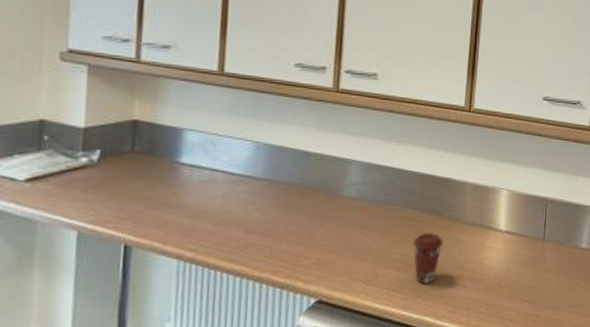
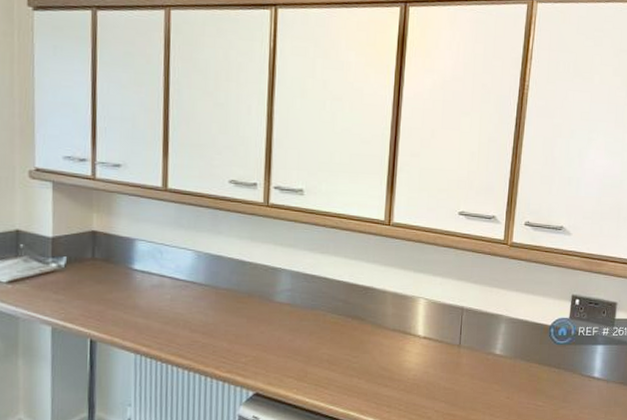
coffee cup: present [413,232,444,284] -> none [338,336,366,383]

